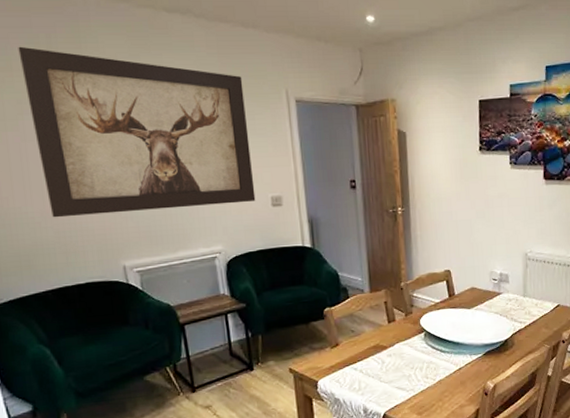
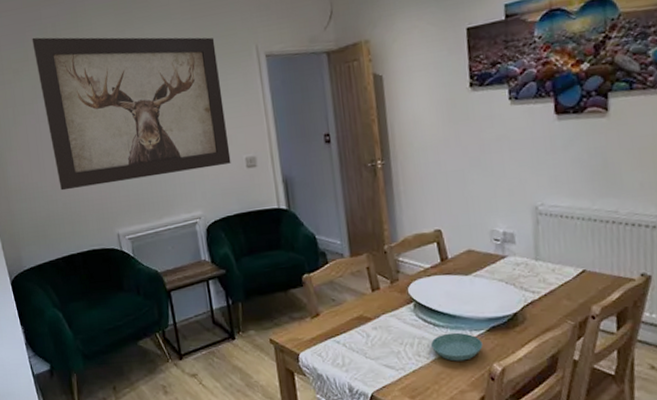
saucer: none [438,356,480,381] -> present [431,332,483,362]

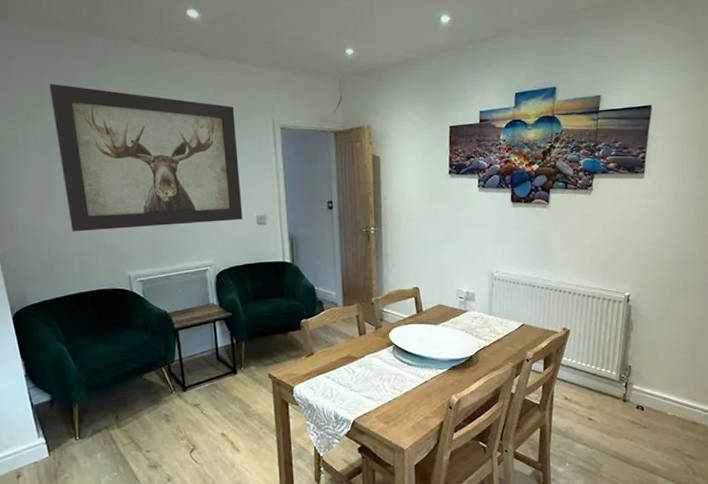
saucer: present [431,332,483,362] -> none [405,370,445,394]

